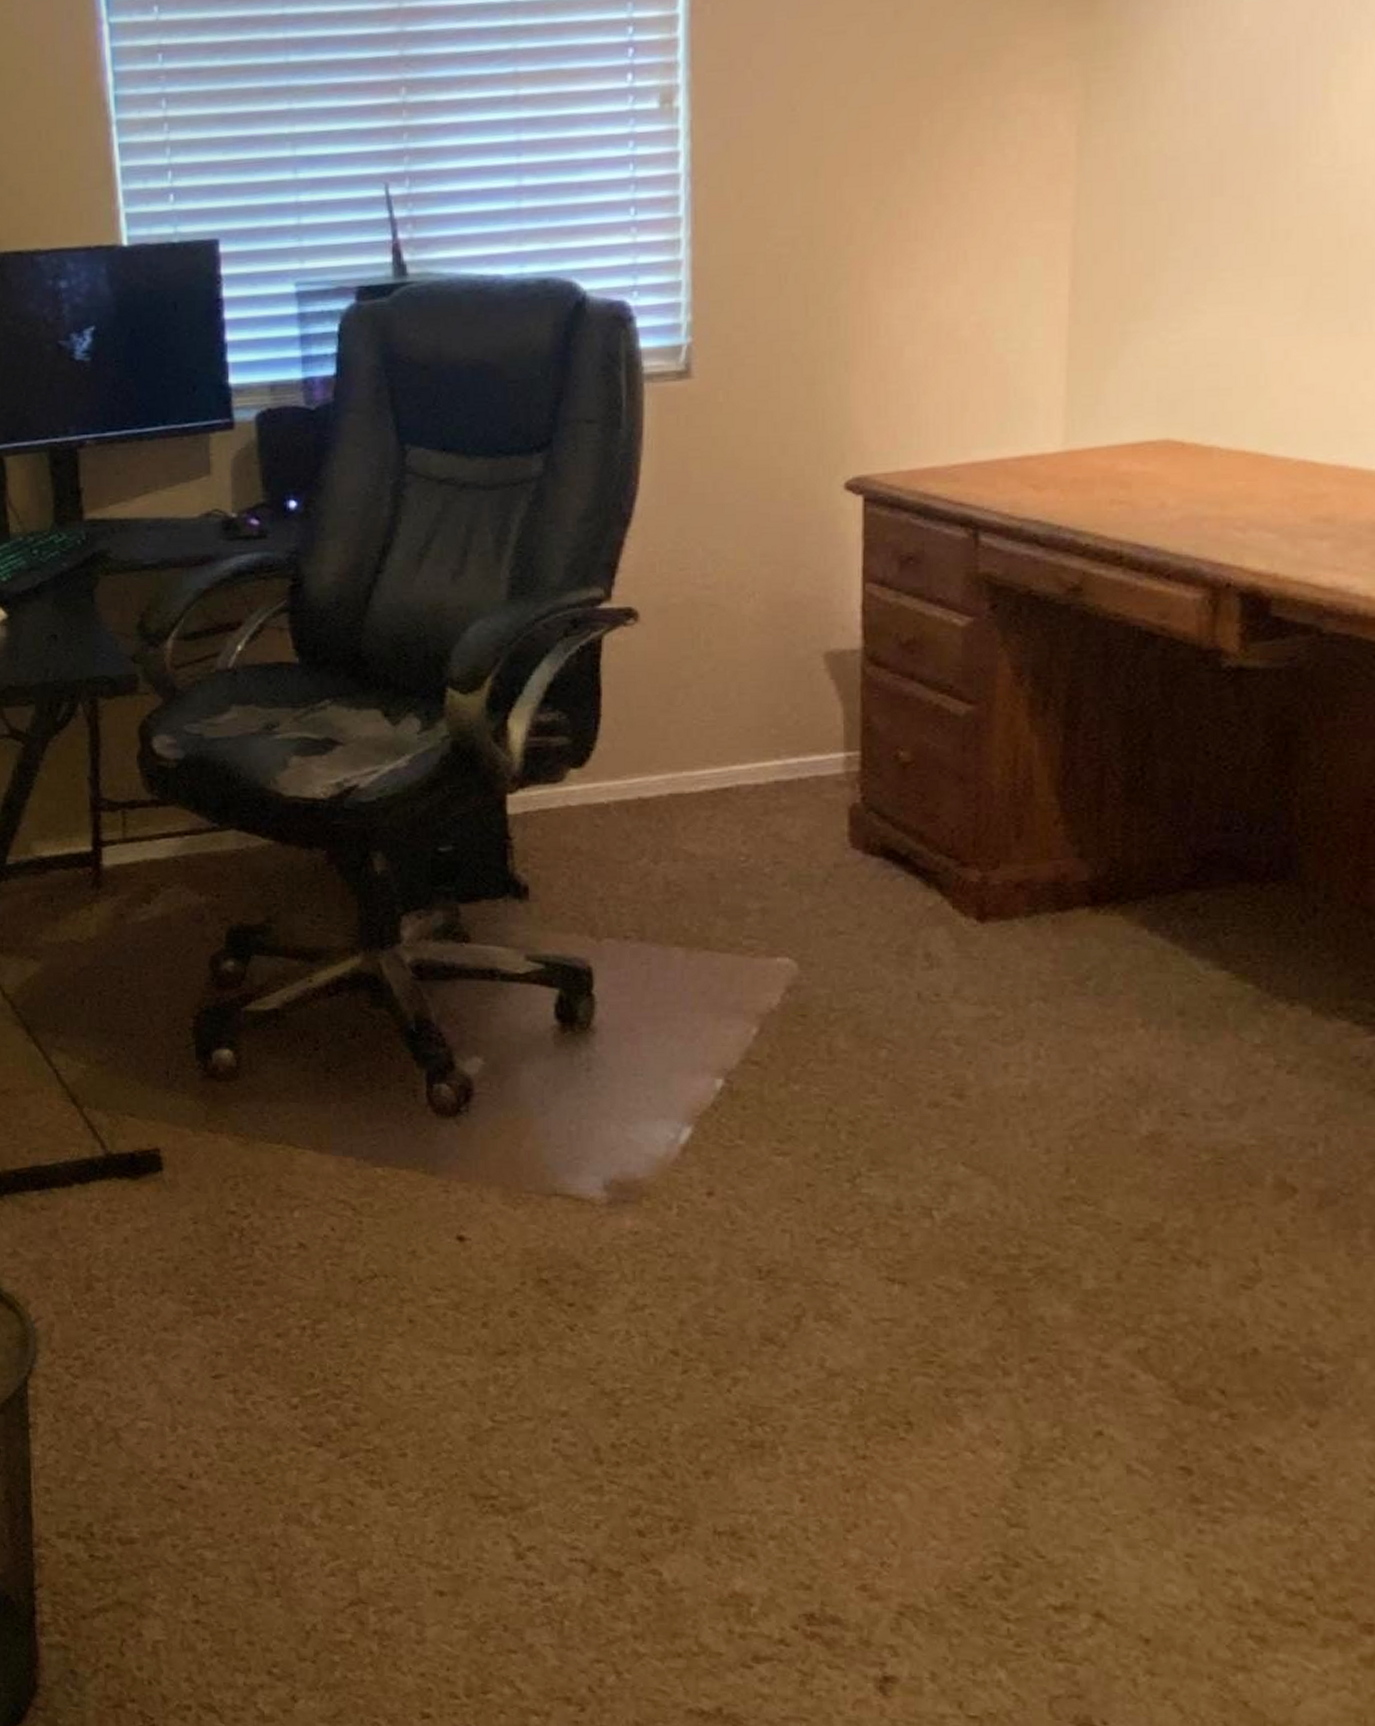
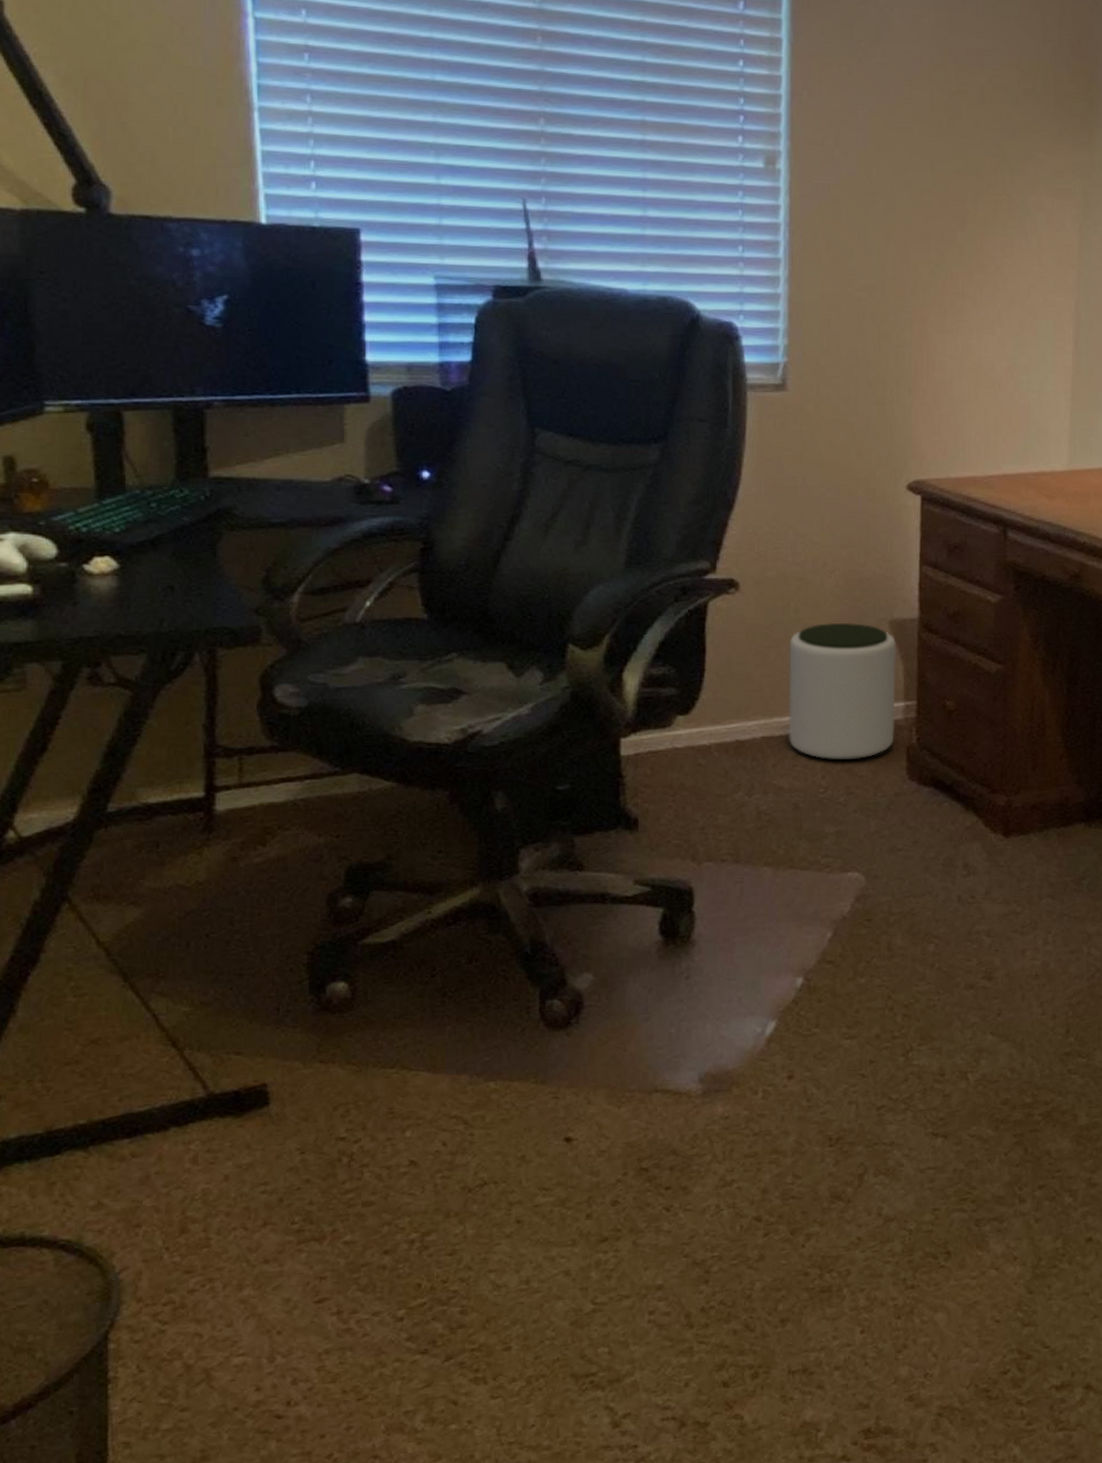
plant pot: none [700,656,834,823] -> present [789,622,897,761]

